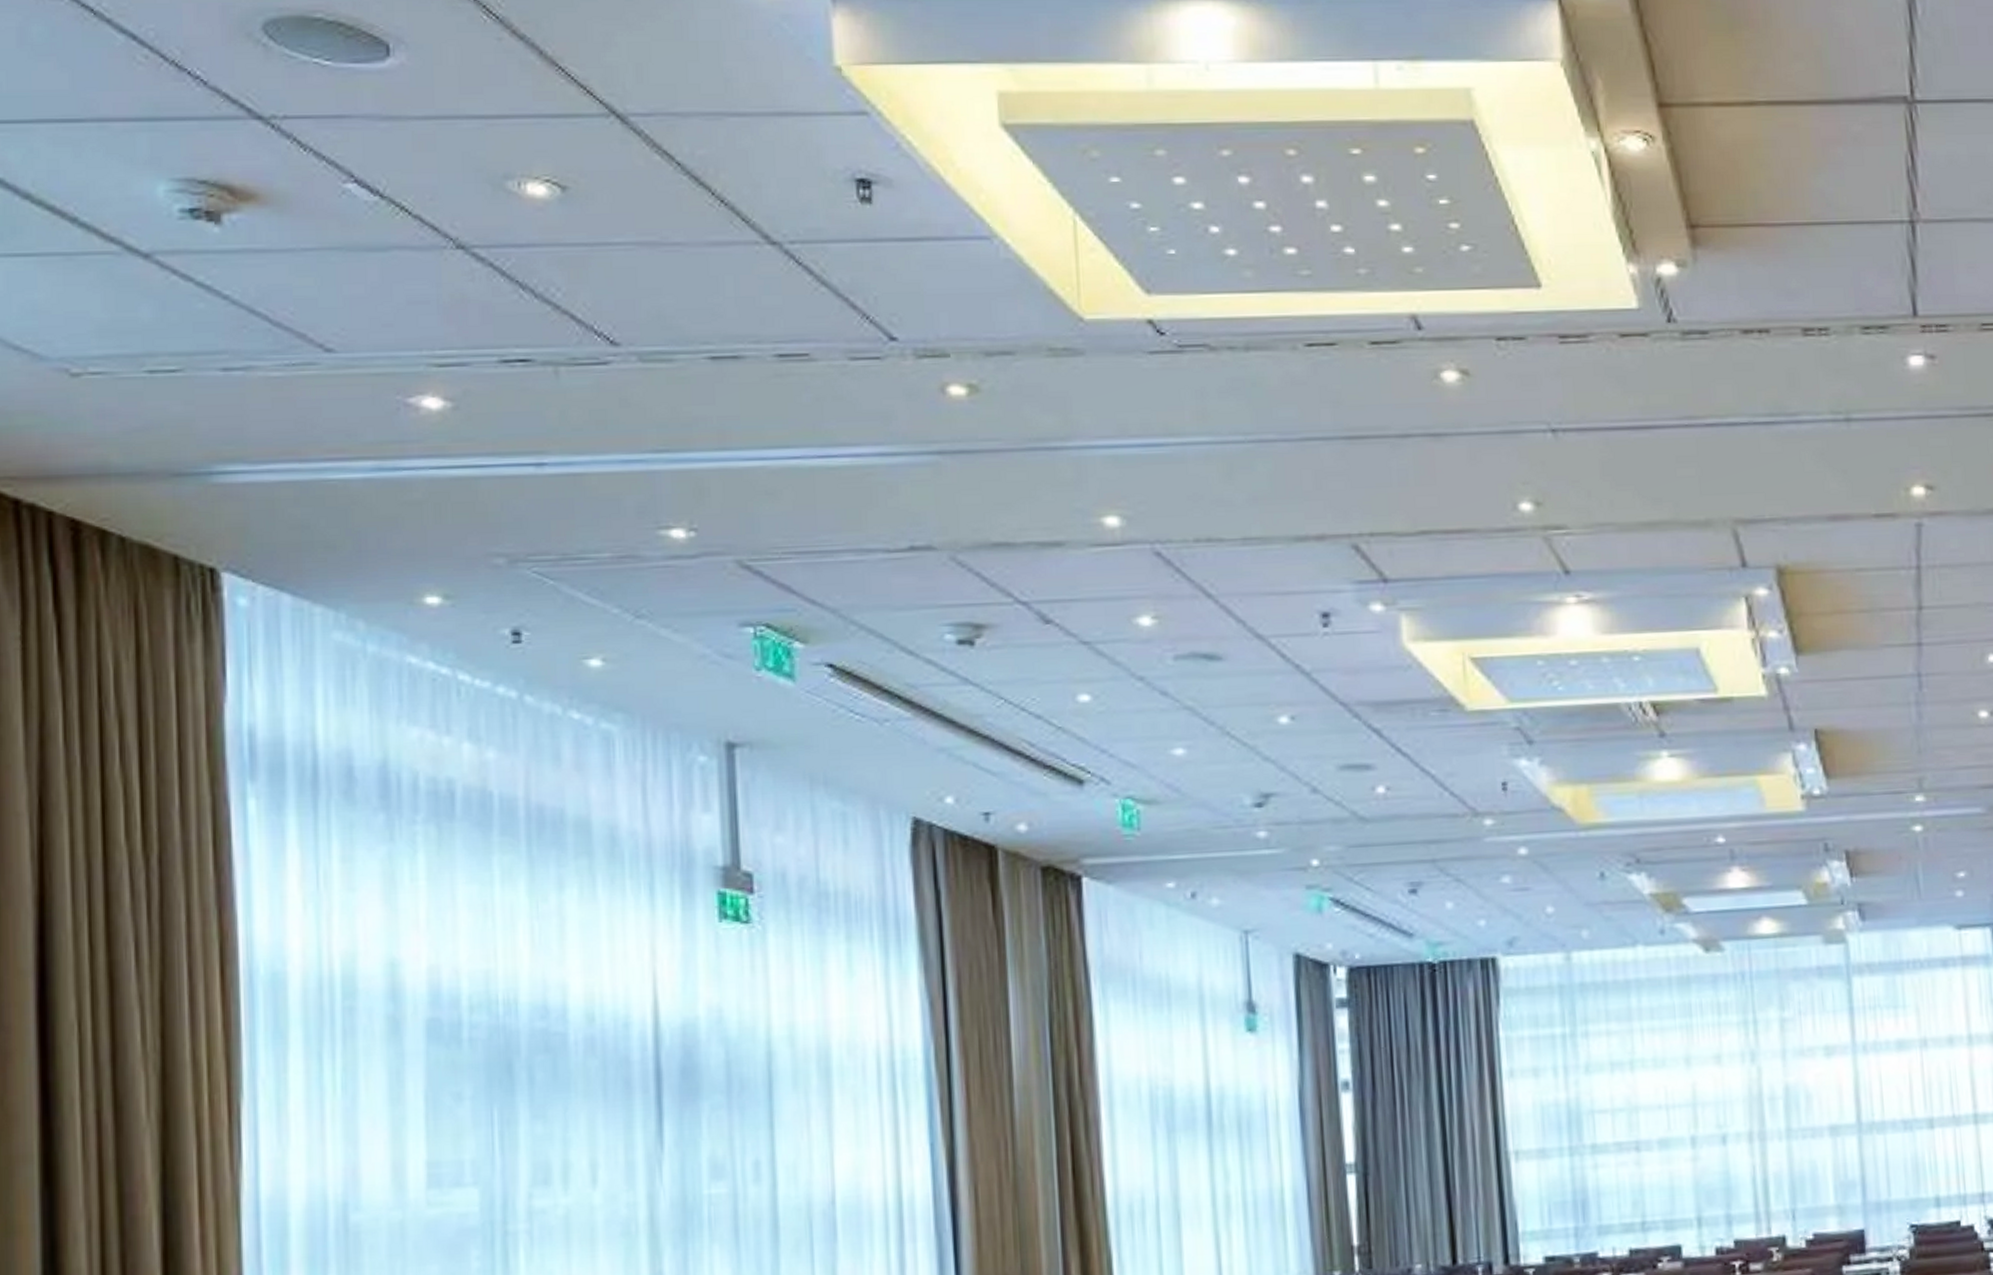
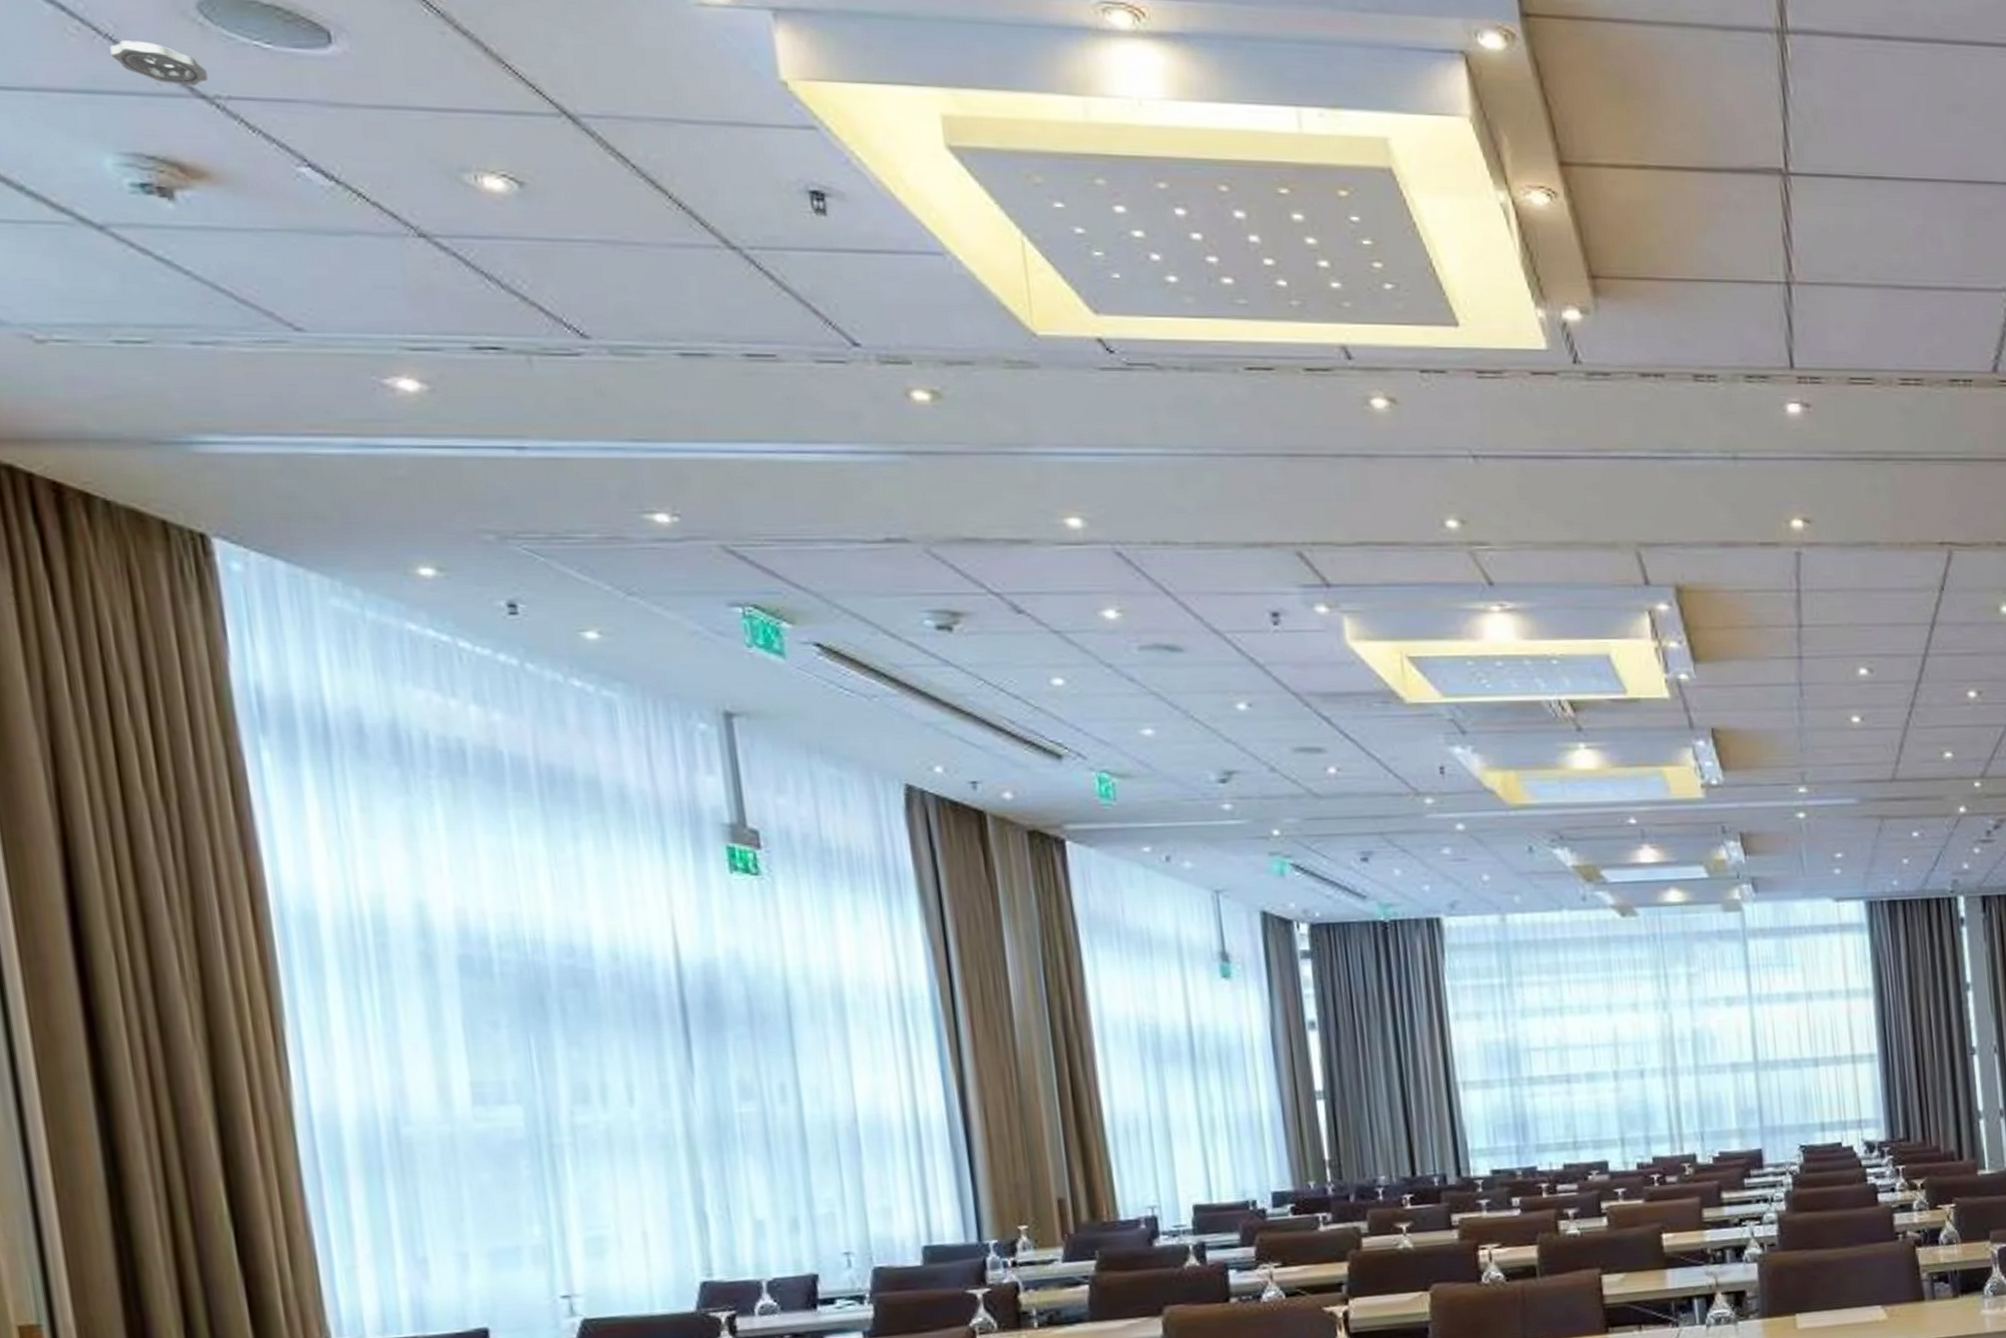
smoke detector: none [175,65,266,107] -> present [110,40,208,86]

